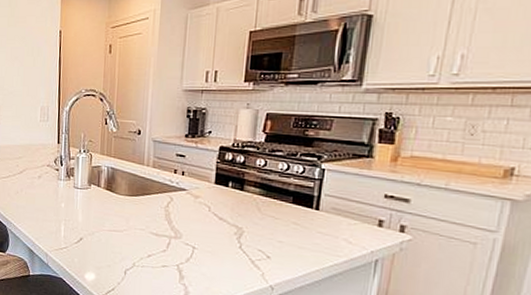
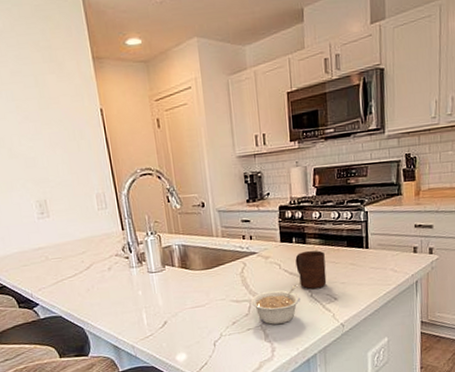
legume: none [170,231,227,270] -> present [250,285,300,325]
cup: none [227,198,264,242] -> present [295,250,327,289]

